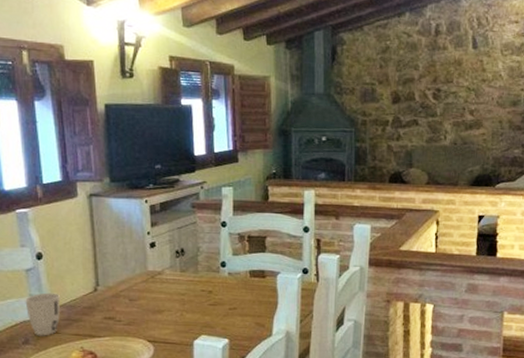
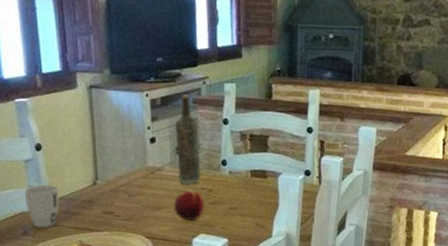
bottle: none [174,200,201,287] -> present [174,95,201,184]
fruit: none [174,293,205,322] -> present [173,190,204,220]

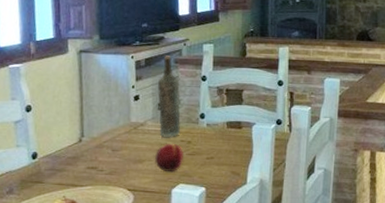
cup: present [24,184,59,228] -> none [12,143,46,186]

